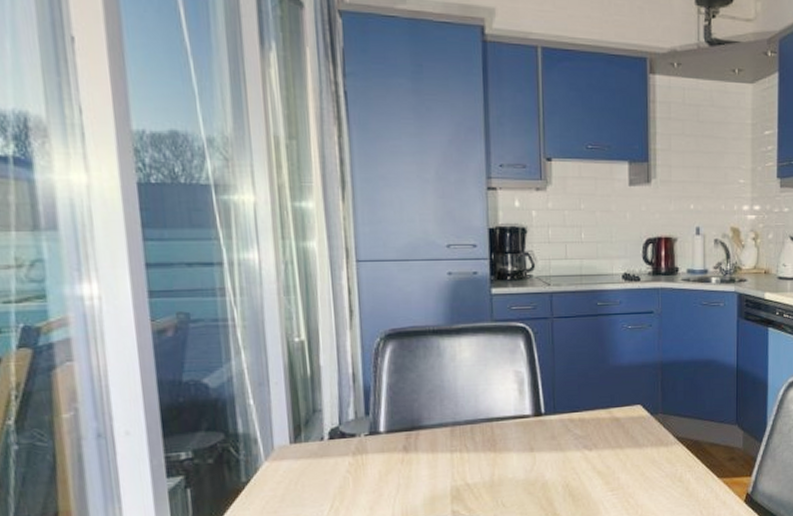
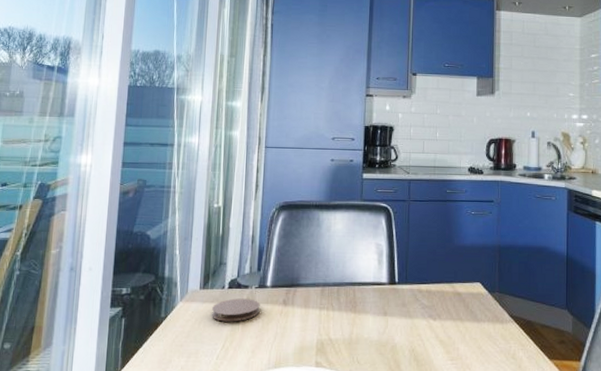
coaster: none [310,449,375,479] -> present [212,298,260,322]

